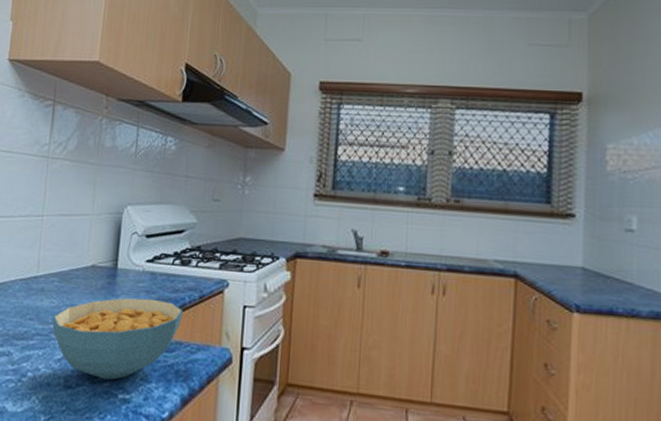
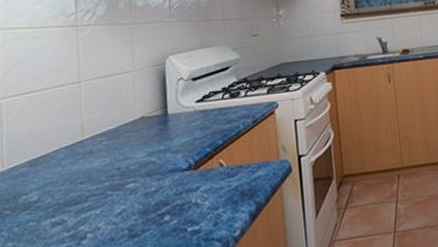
cereal bowl: present [52,298,183,380] -> none [107,132,240,219]

